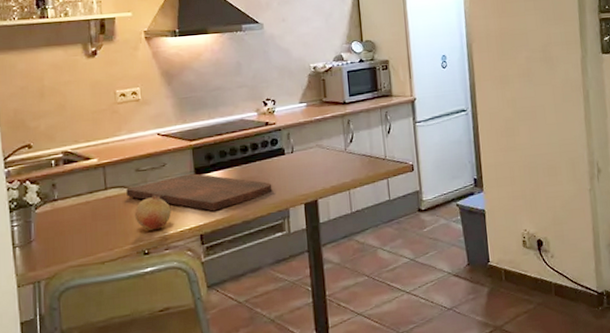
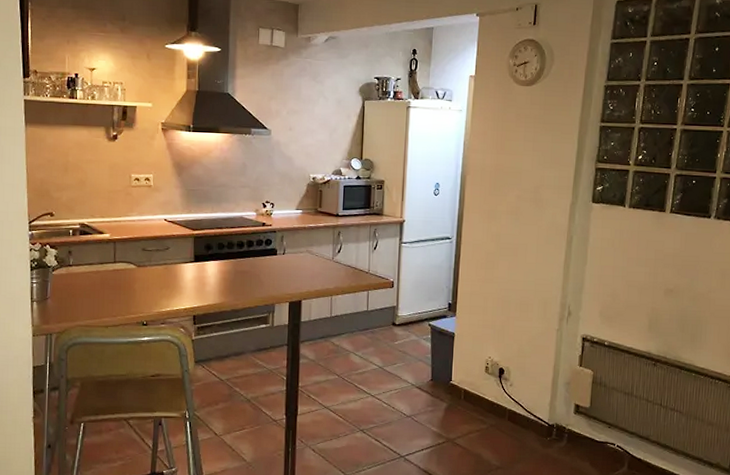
cutting board: present [126,173,273,211] -> none [132,260,262,297]
fruit: present [134,194,171,230] -> none [137,273,170,305]

